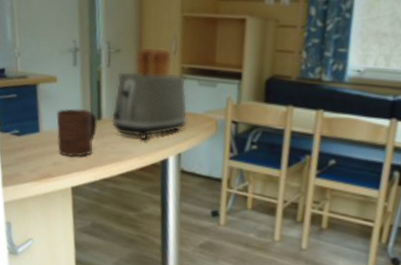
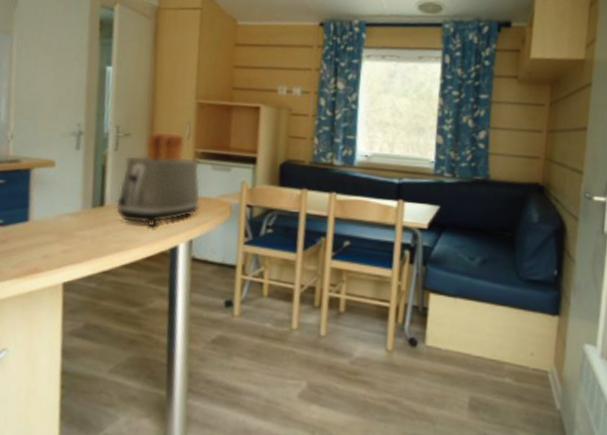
cup: present [56,108,98,157] -> none [50,195,100,248]

